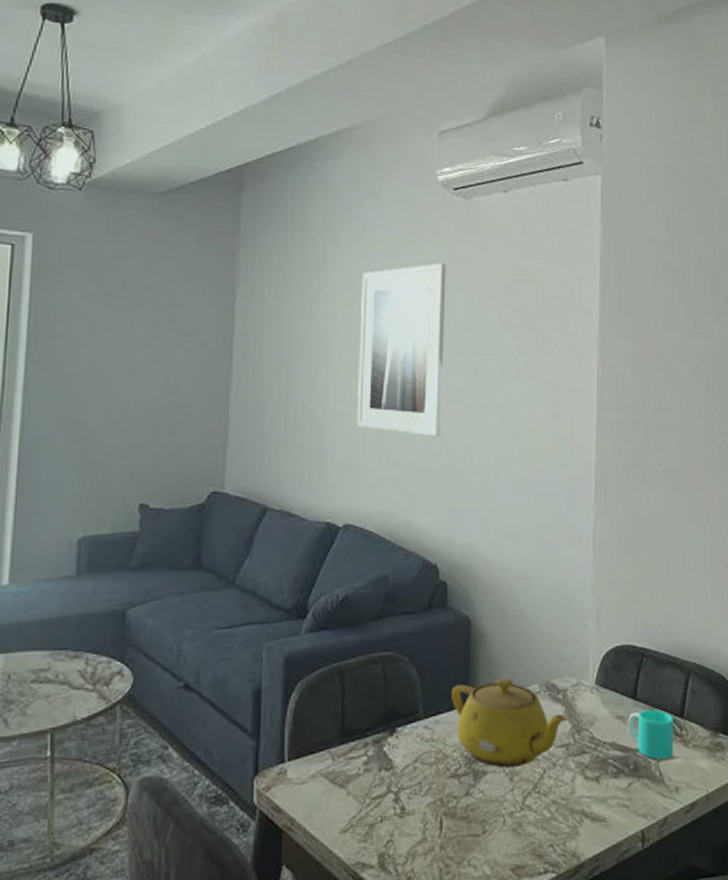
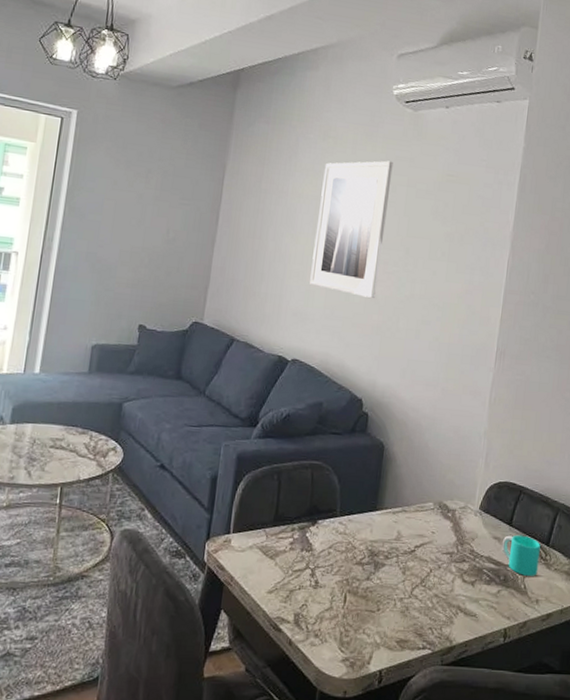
teapot: present [452,677,569,768] -> none [363,493,455,564]

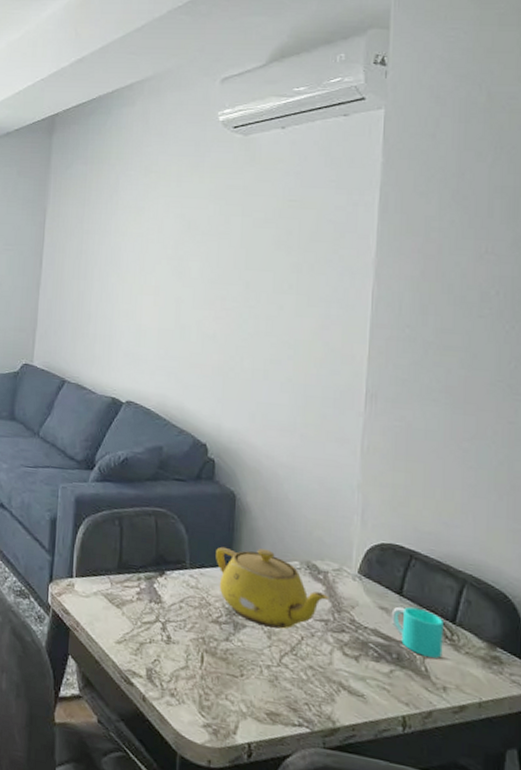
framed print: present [310,160,393,299] -> none [140,191,224,338]
teapot: none [363,493,455,564] -> present [216,546,329,629]

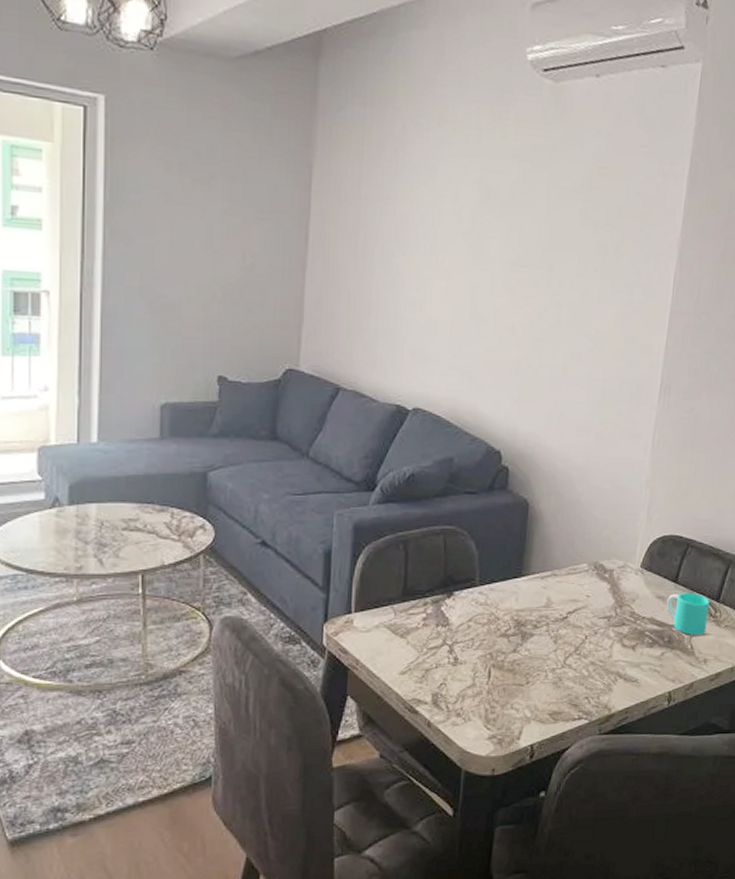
teapot: present [216,546,329,629] -> none [506,555,613,632]

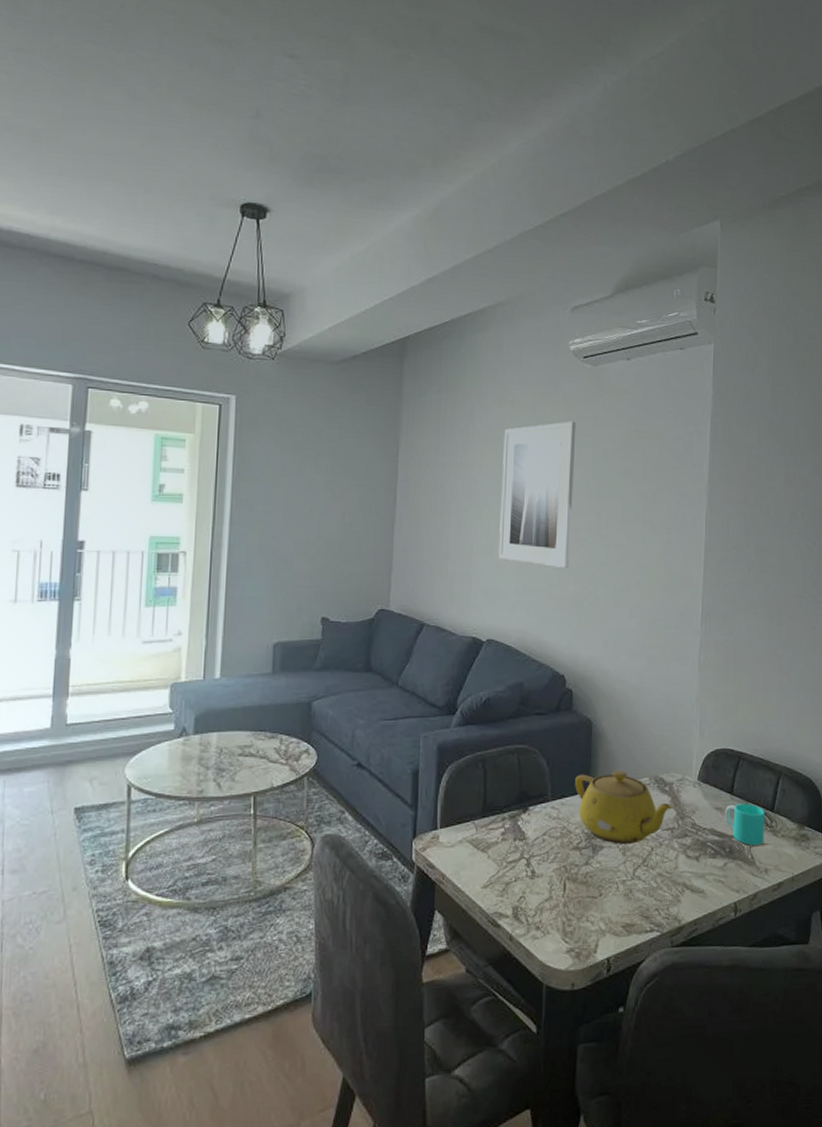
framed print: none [430,151,530,330] -> present [499,421,576,569]
teapot: none [506,555,613,632] -> present [575,770,674,844]

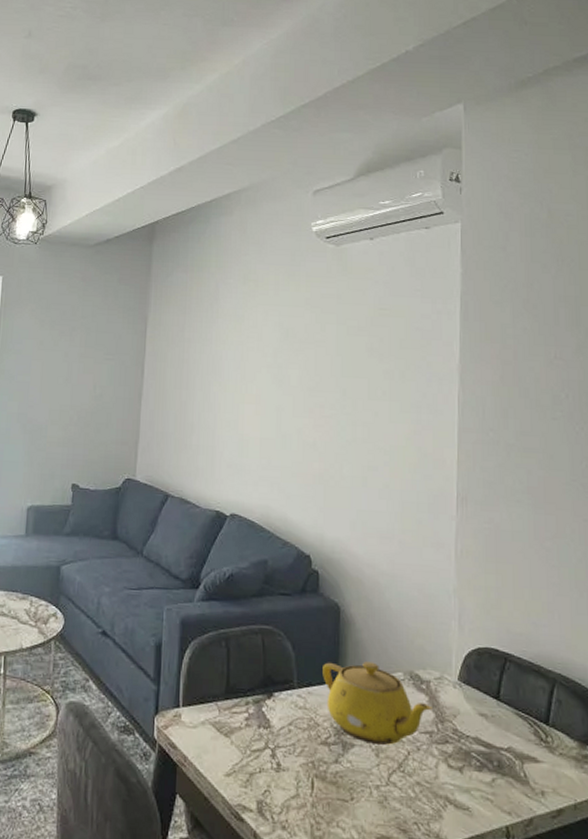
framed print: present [499,421,576,569] -> none [242,299,319,446]
cup: present [724,803,765,845] -> none [490,711,539,762]

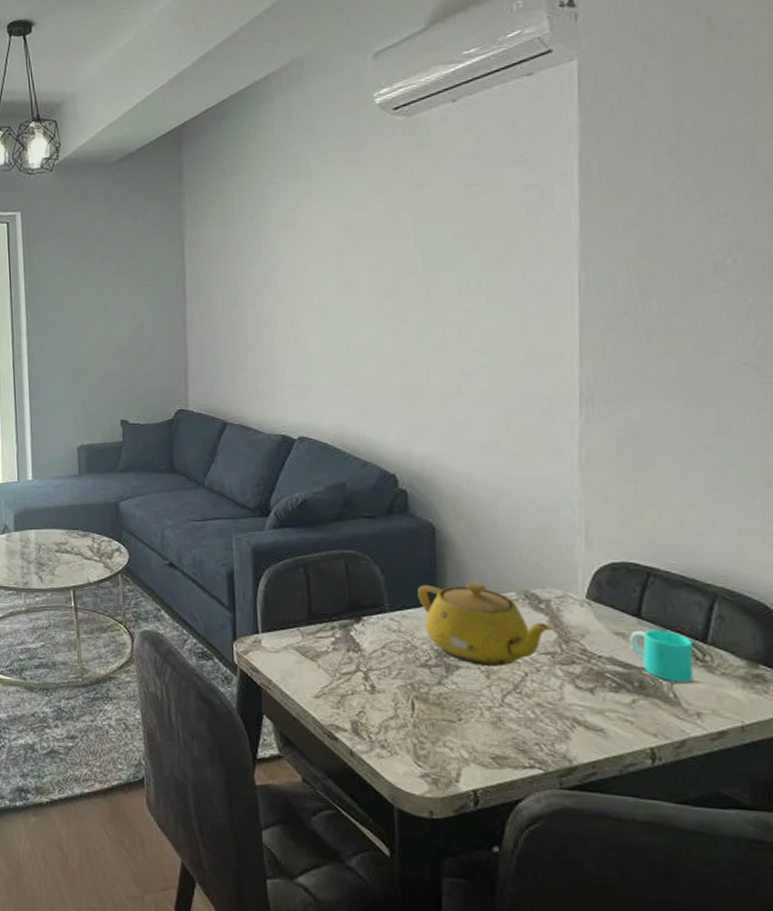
cup: none [490,711,539,762] -> present [629,629,694,682]

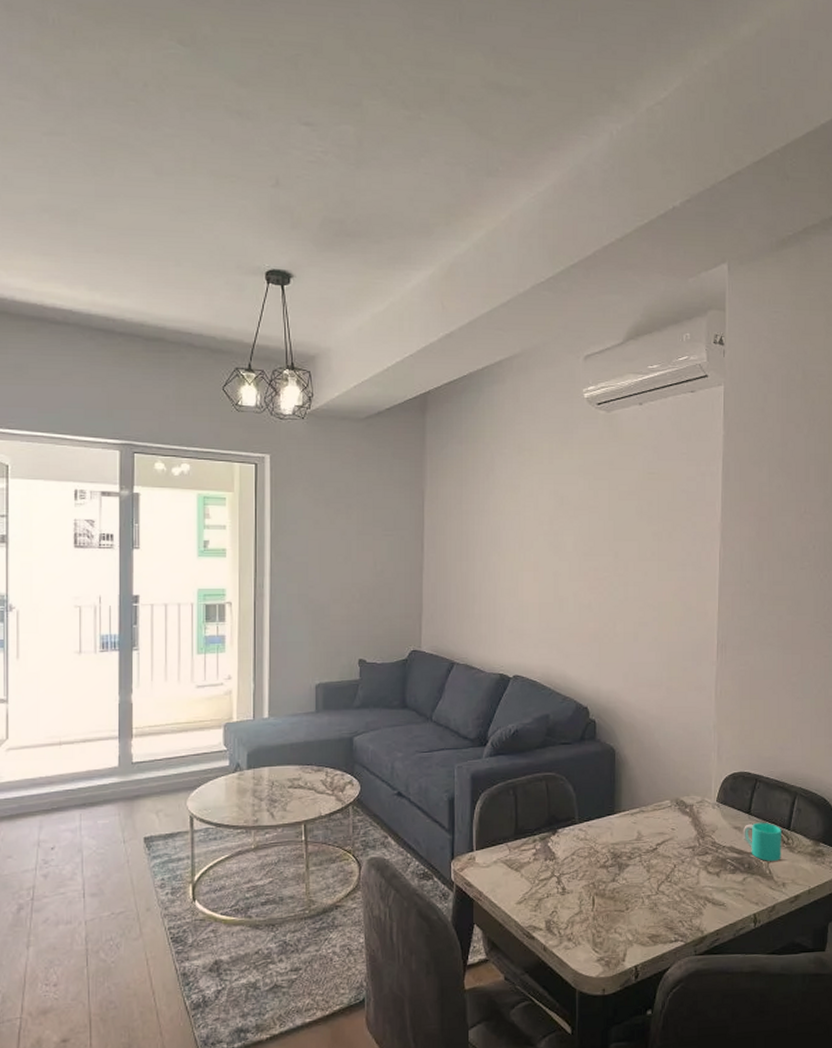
teapot: present [418,582,554,667] -> none [601,794,695,862]

